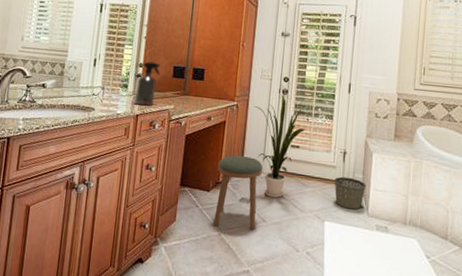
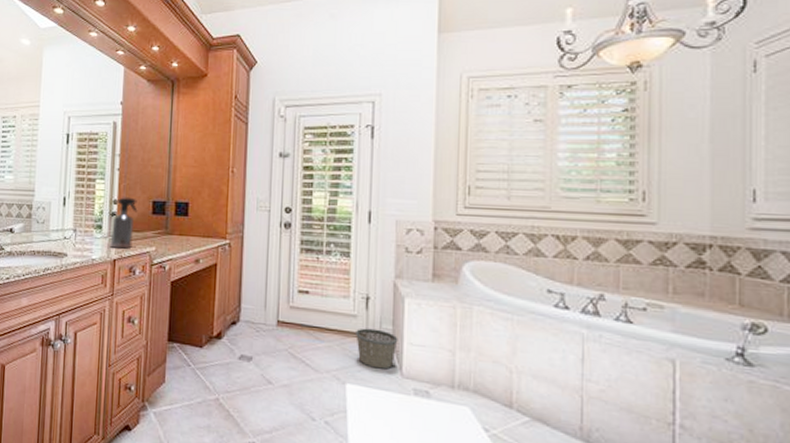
stool: present [213,155,264,231] -> none [209,304,266,394]
house plant: present [254,95,305,198] -> none [250,229,315,355]

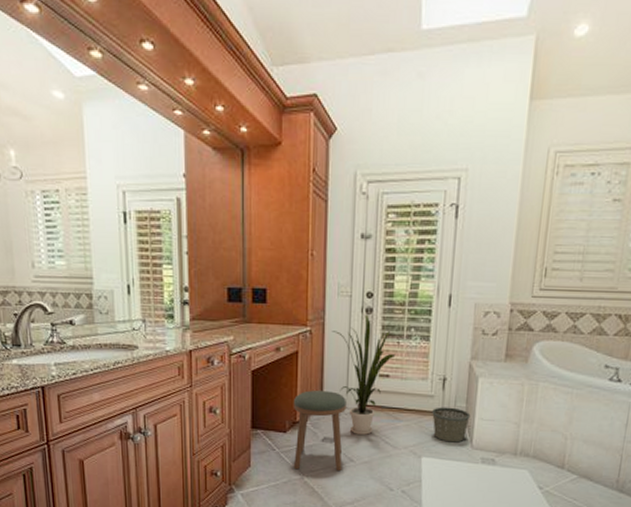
spray bottle: present [110,197,138,249] -> none [184,284,212,339]
stool: none [209,304,266,394] -> present [294,390,348,472]
house plant: none [250,229,315,355] -> present [332,314,396,435]

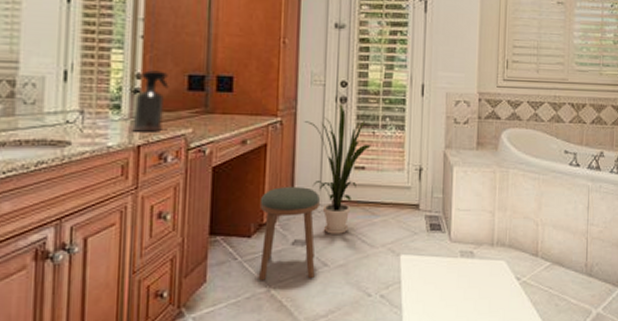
spray bottle: none [184,284,212,339] -> present [132,70,169,132]
basket: present [432,407,471,443] -> none [409,198,447,237]

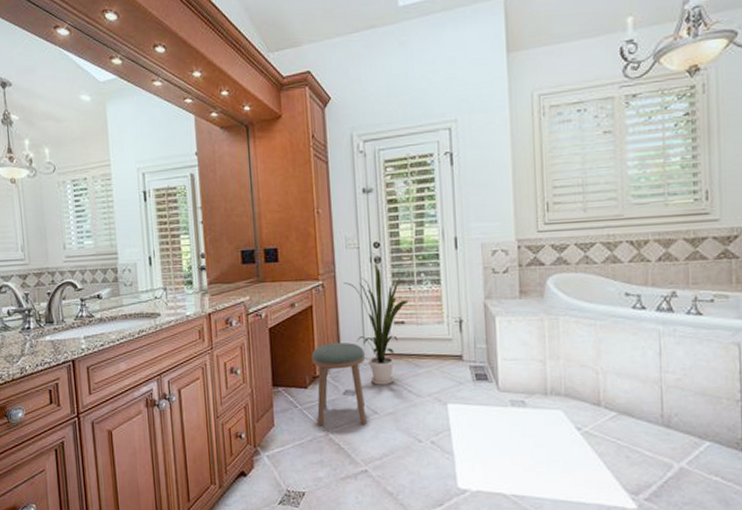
spray bottle: present [132,70,169,132] -> none [202,249,227,302]

